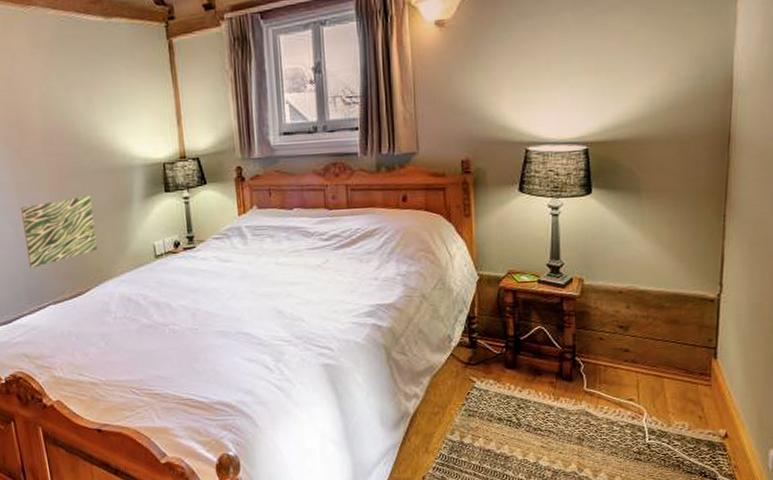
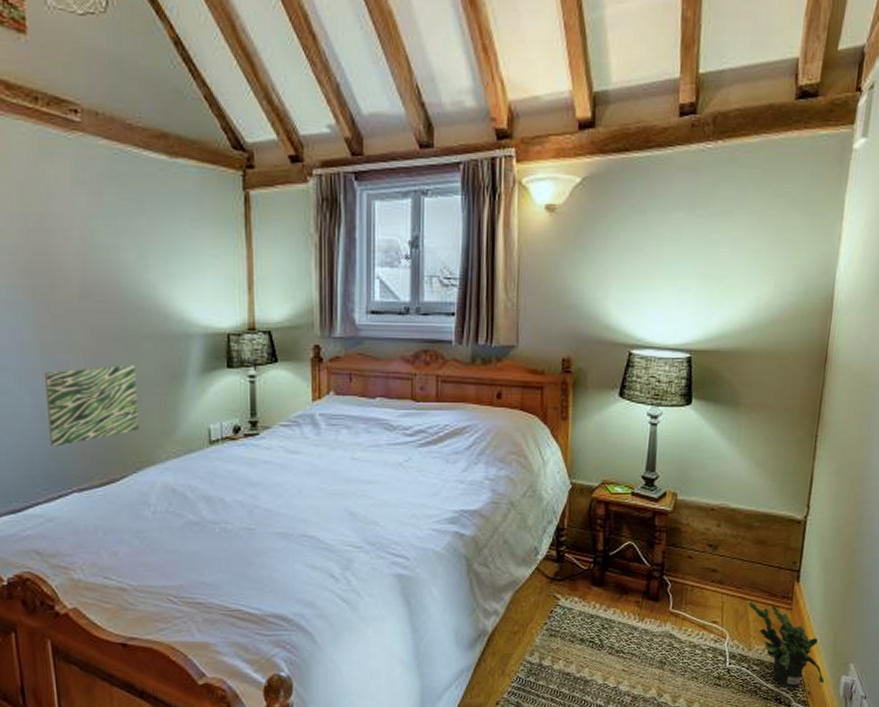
potted plant: none [665,378,751,463] -> present [749,601,824,689]

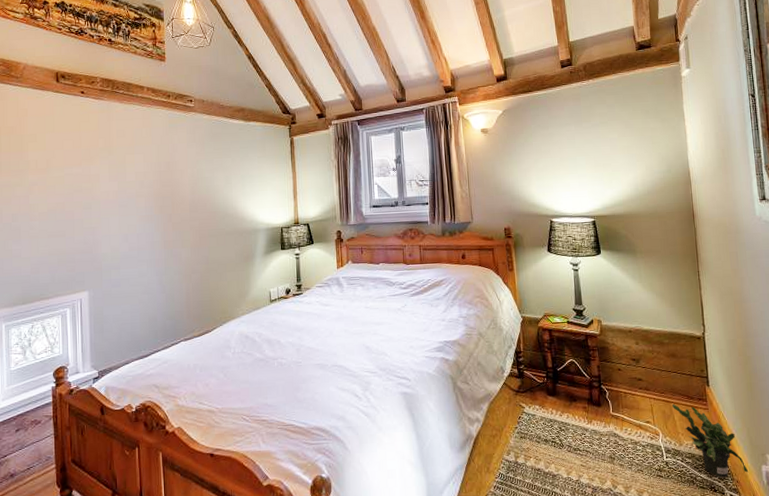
wall art: present [45,364,139,447] -> none [167,251,224,310]

